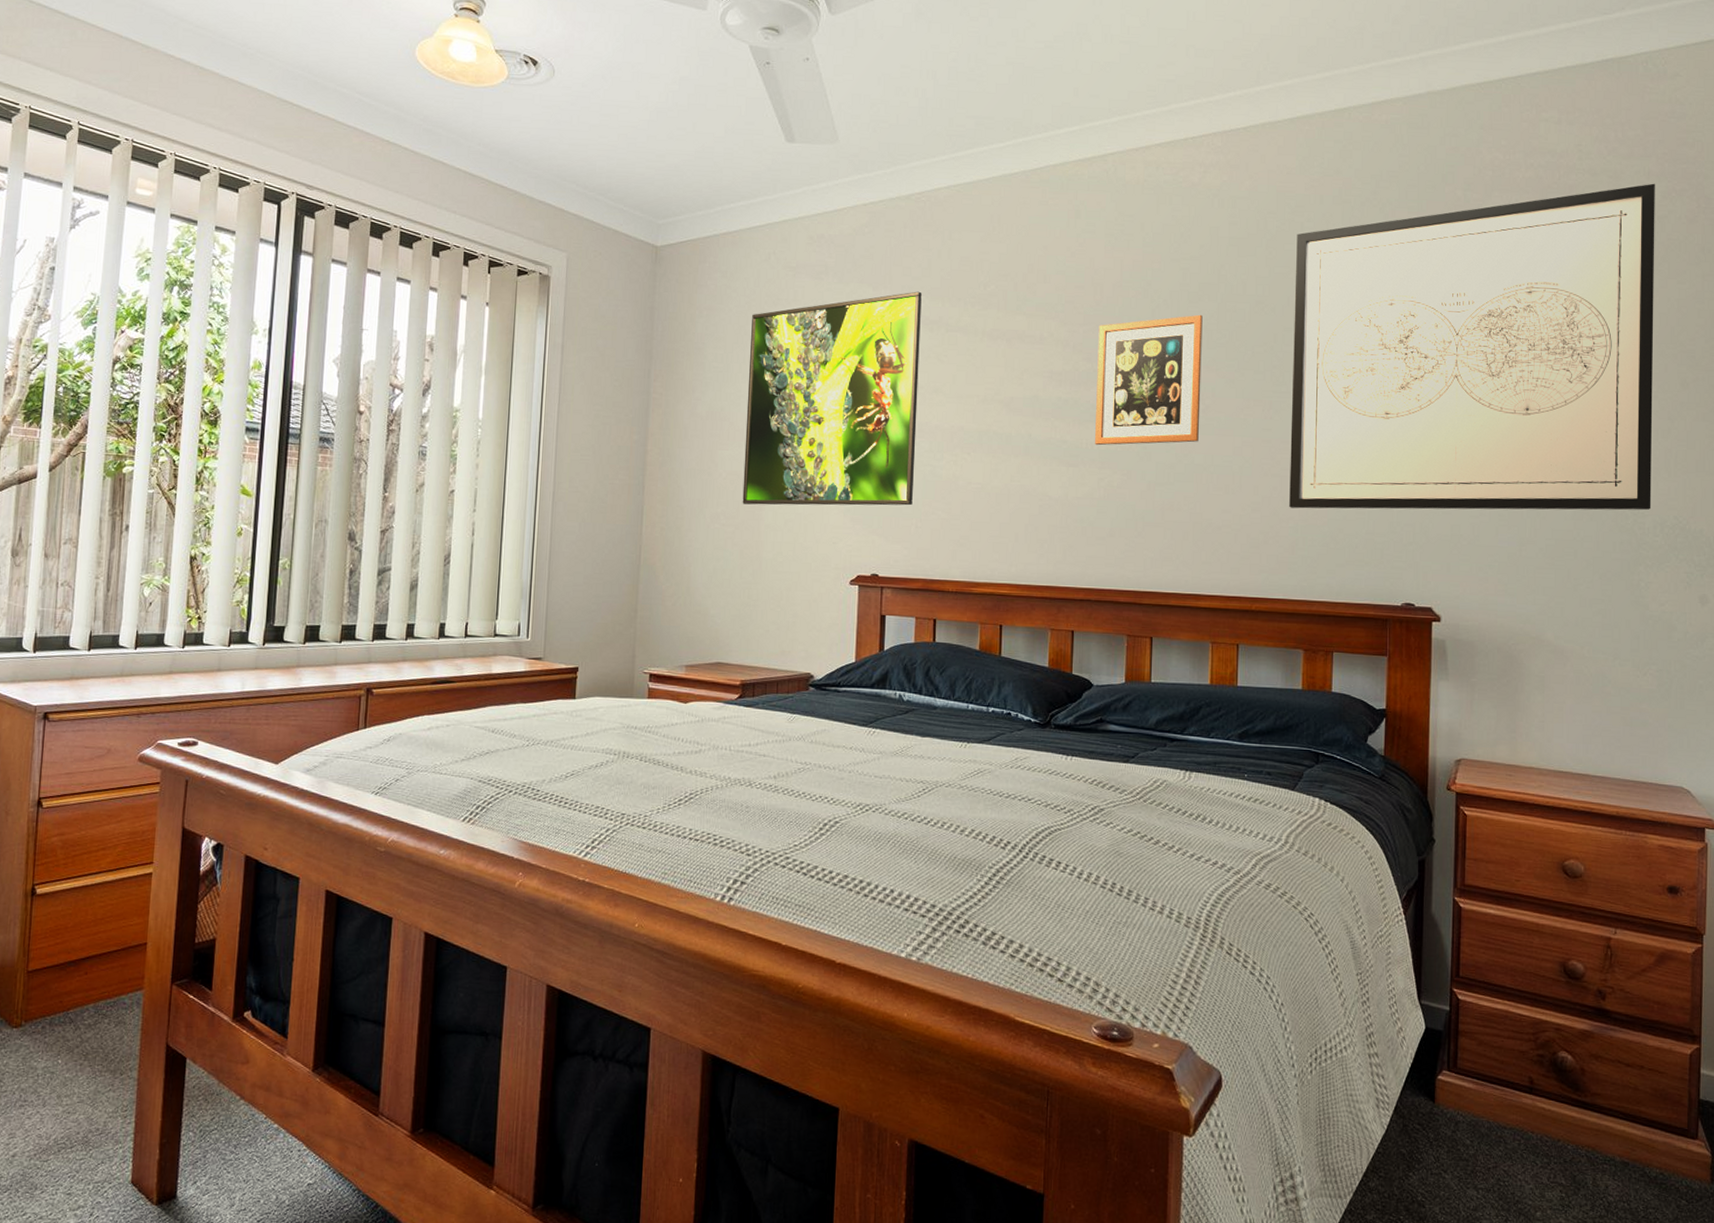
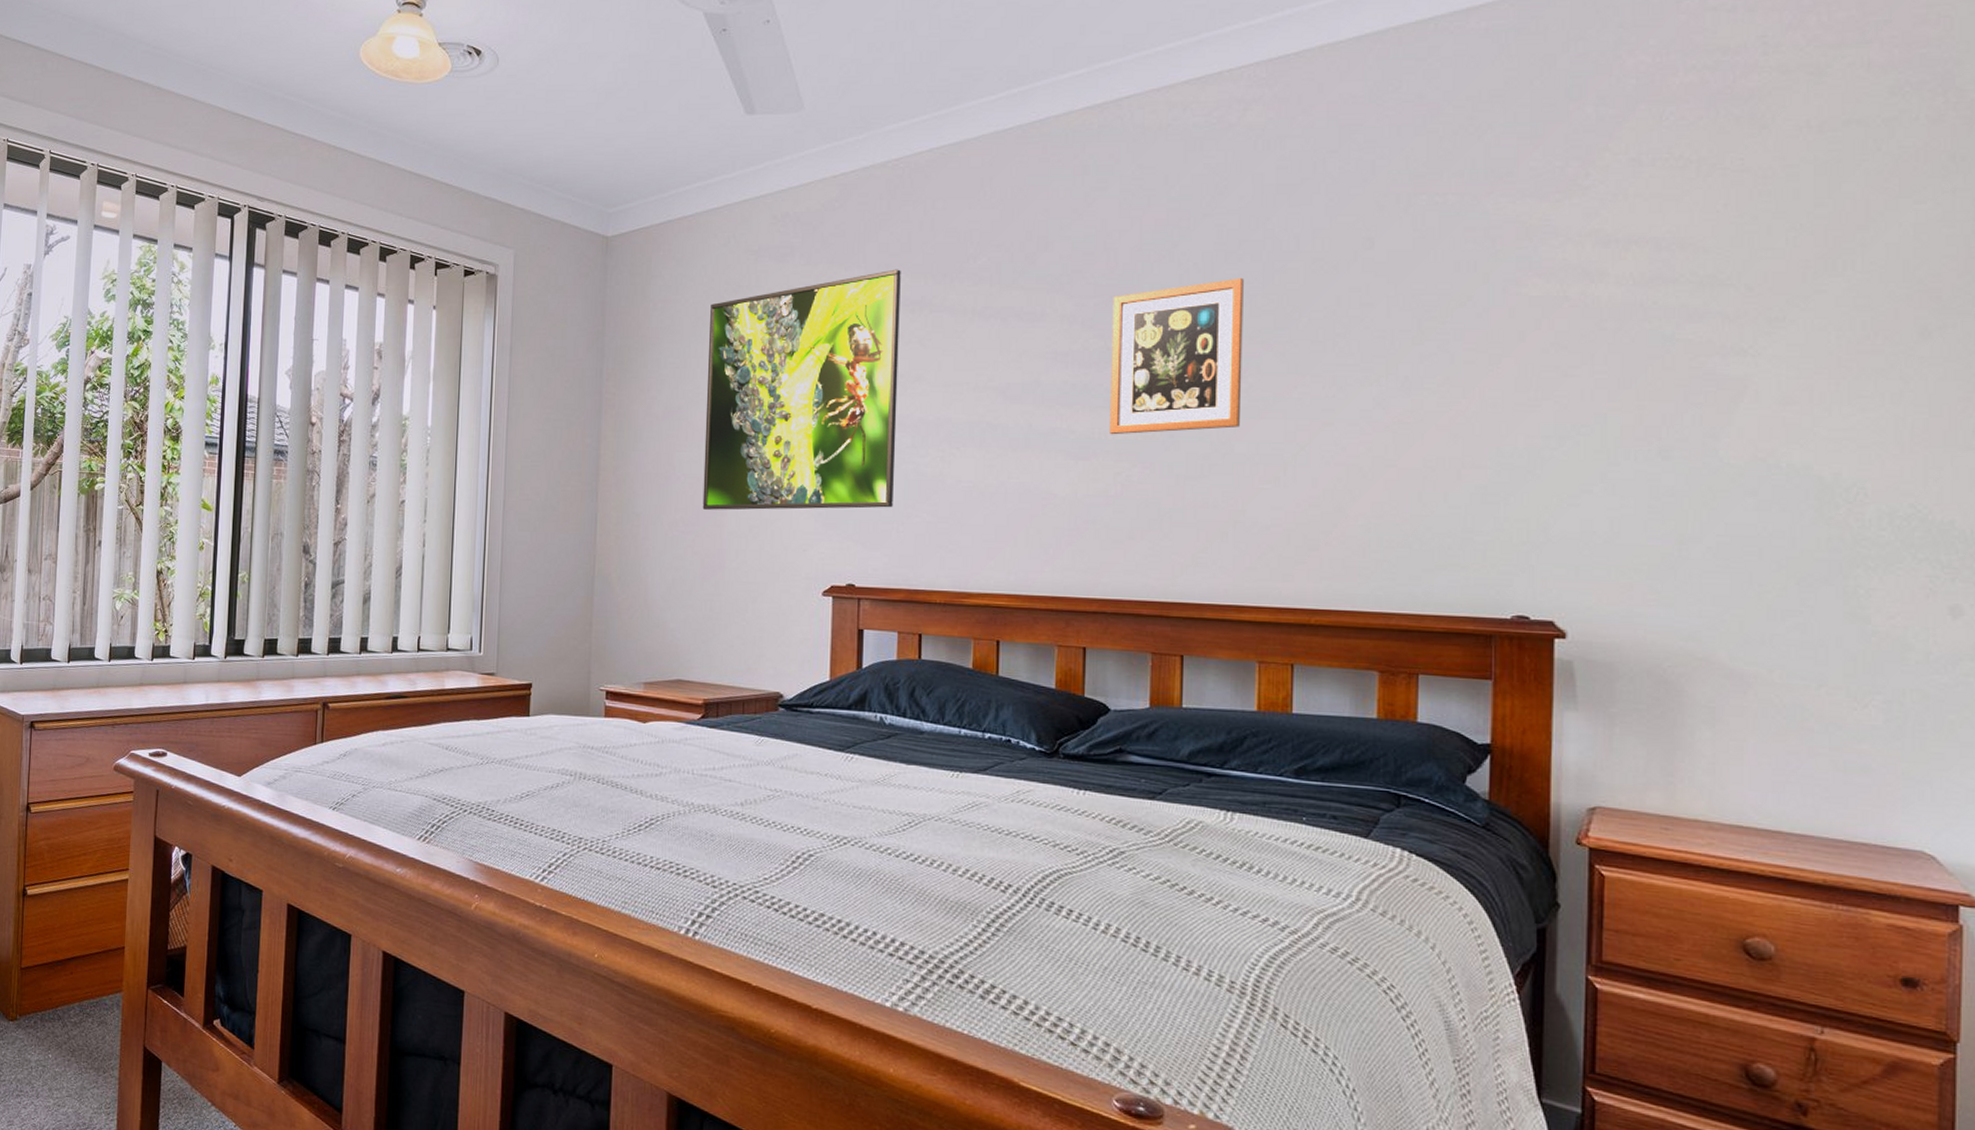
wall art: present [1289,183,1655,511] -> none [1358,76,1879,503]

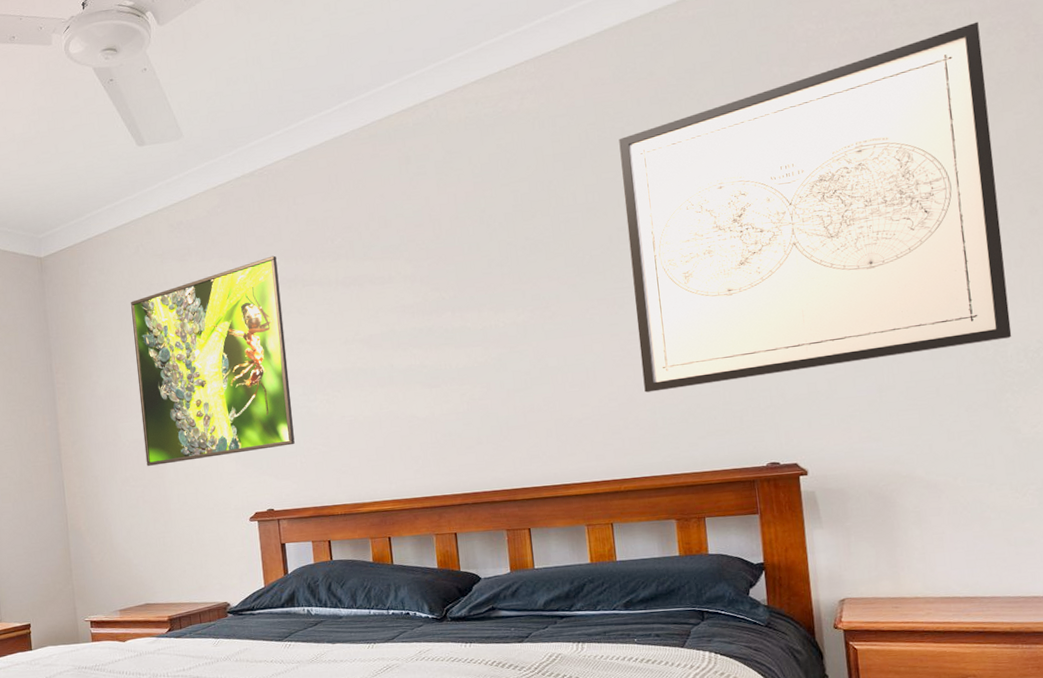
picture frame: present [1110,277,1244,435] -> none [441,230,550,365]
wall art: none [1358,76,1879,503] -> present [619,21,1012,393]

